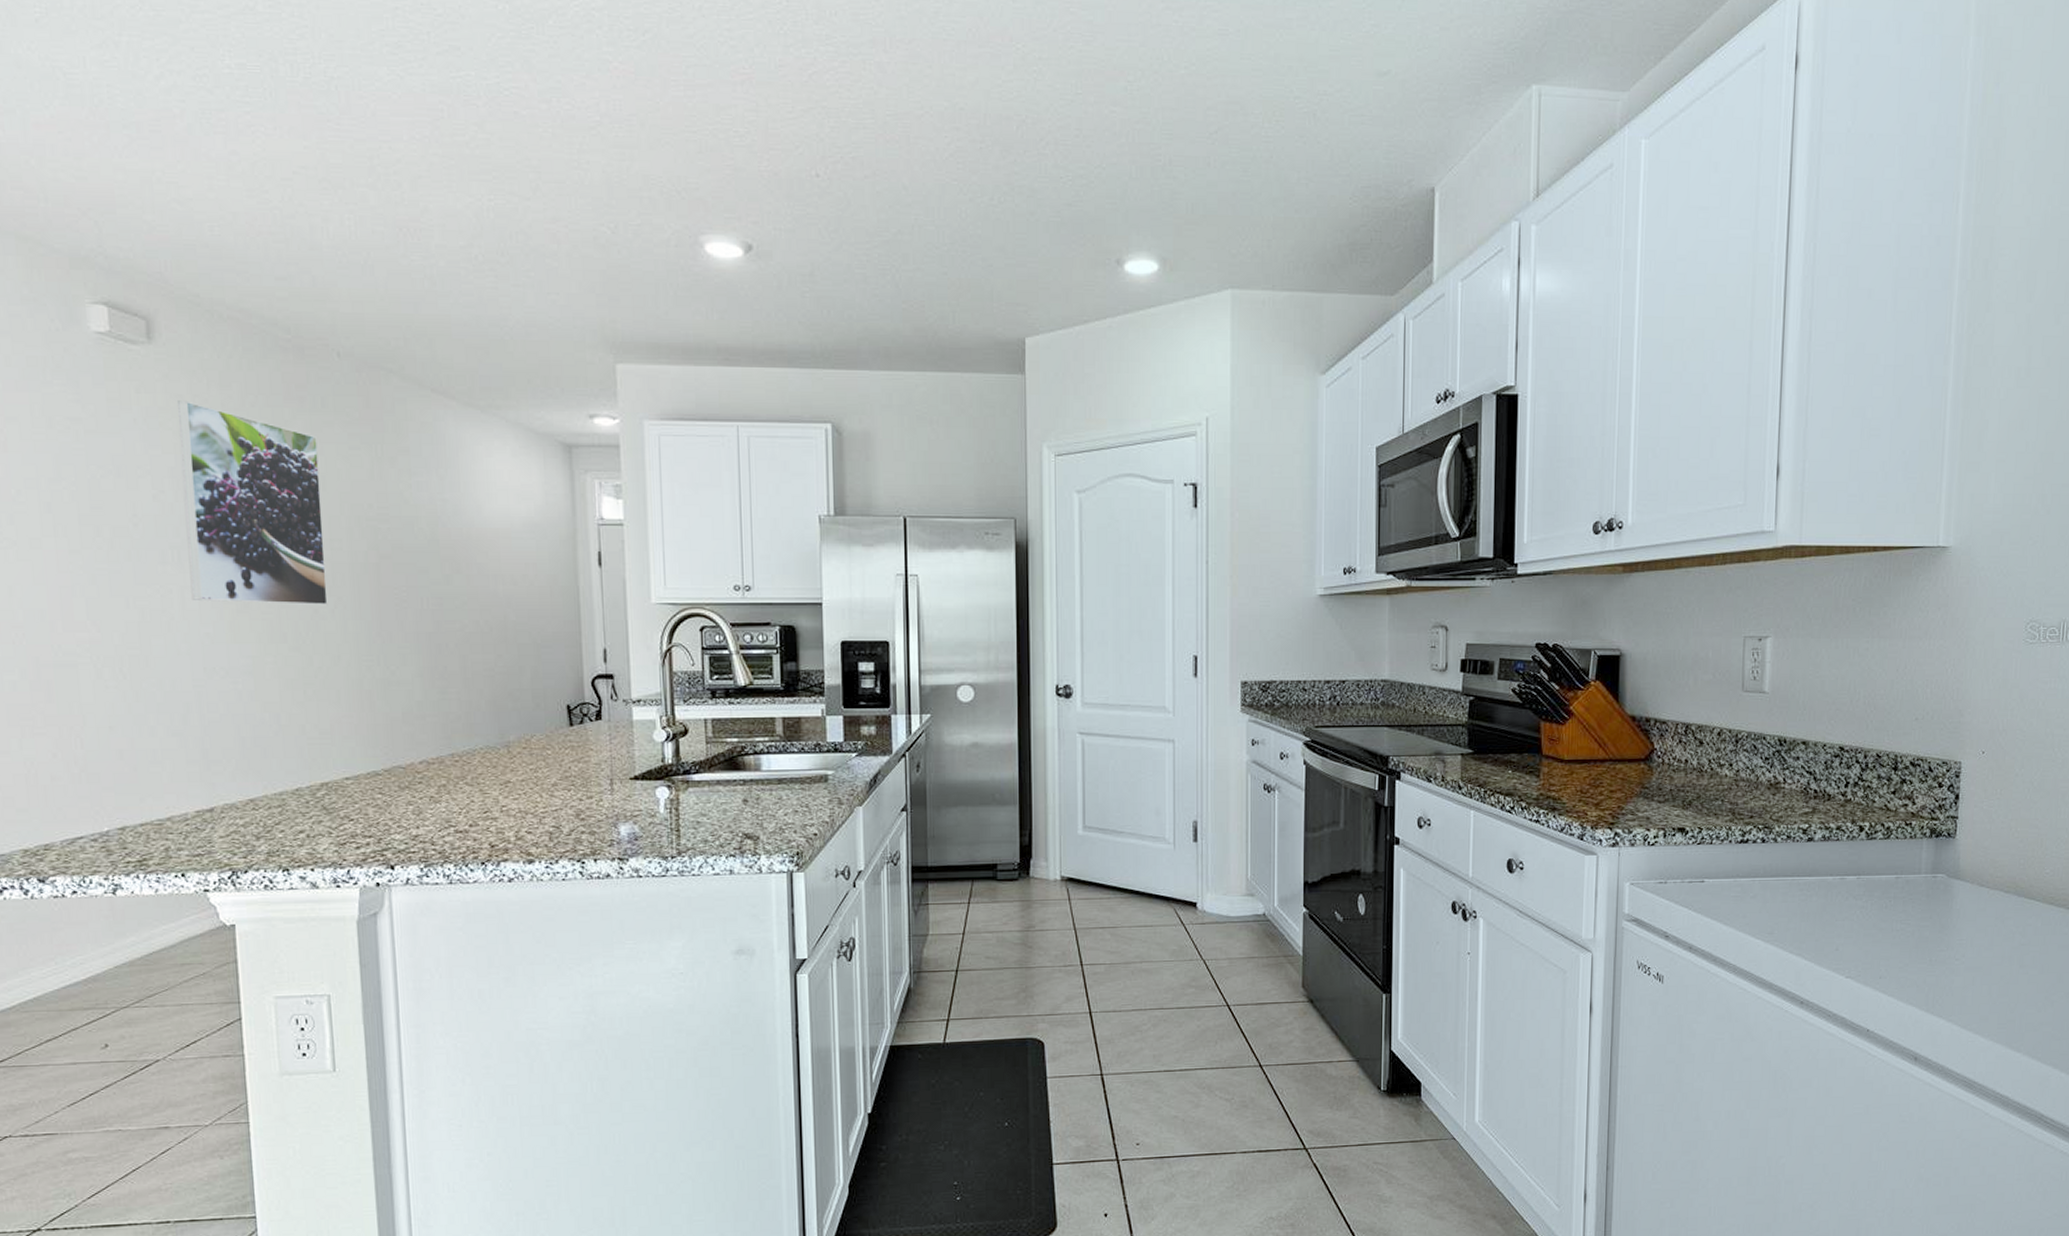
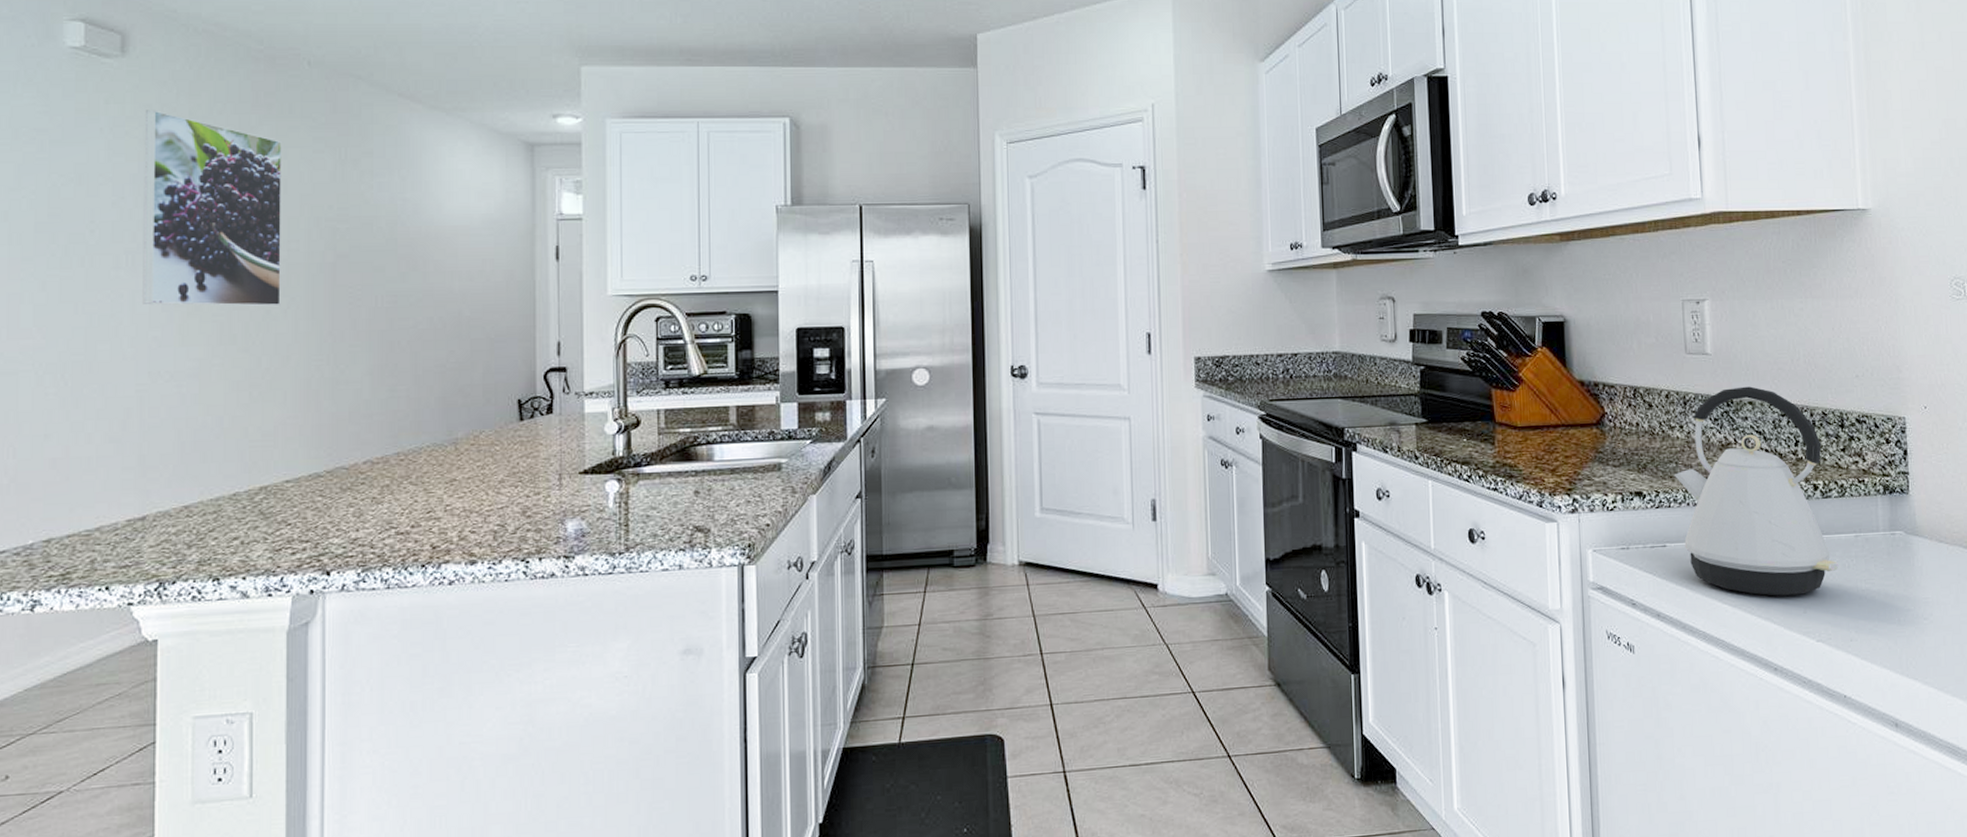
kettle: none [1718,726,1876,933] -> present [1674,386,1839,596]

